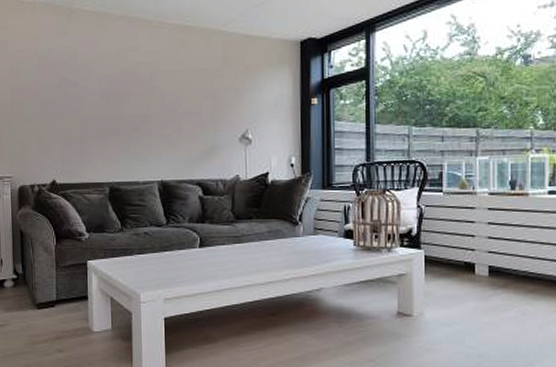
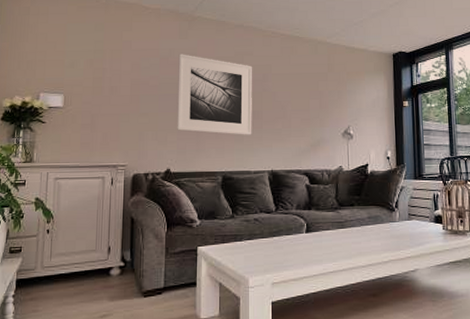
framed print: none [58,53,140,143] -> present [177,54,252,135]

